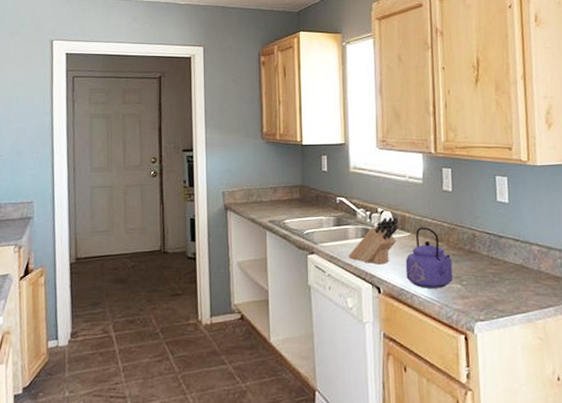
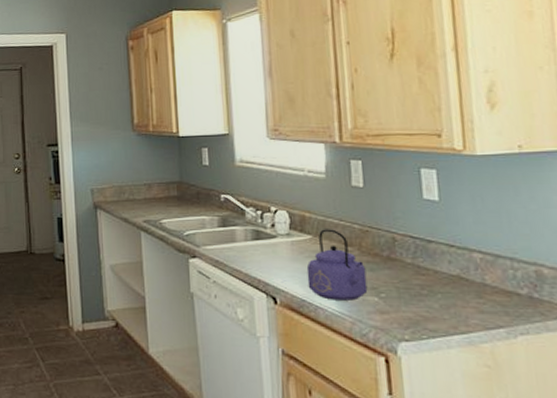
knife block: present [348,216,399,265] -> none [236,216,297,271]

